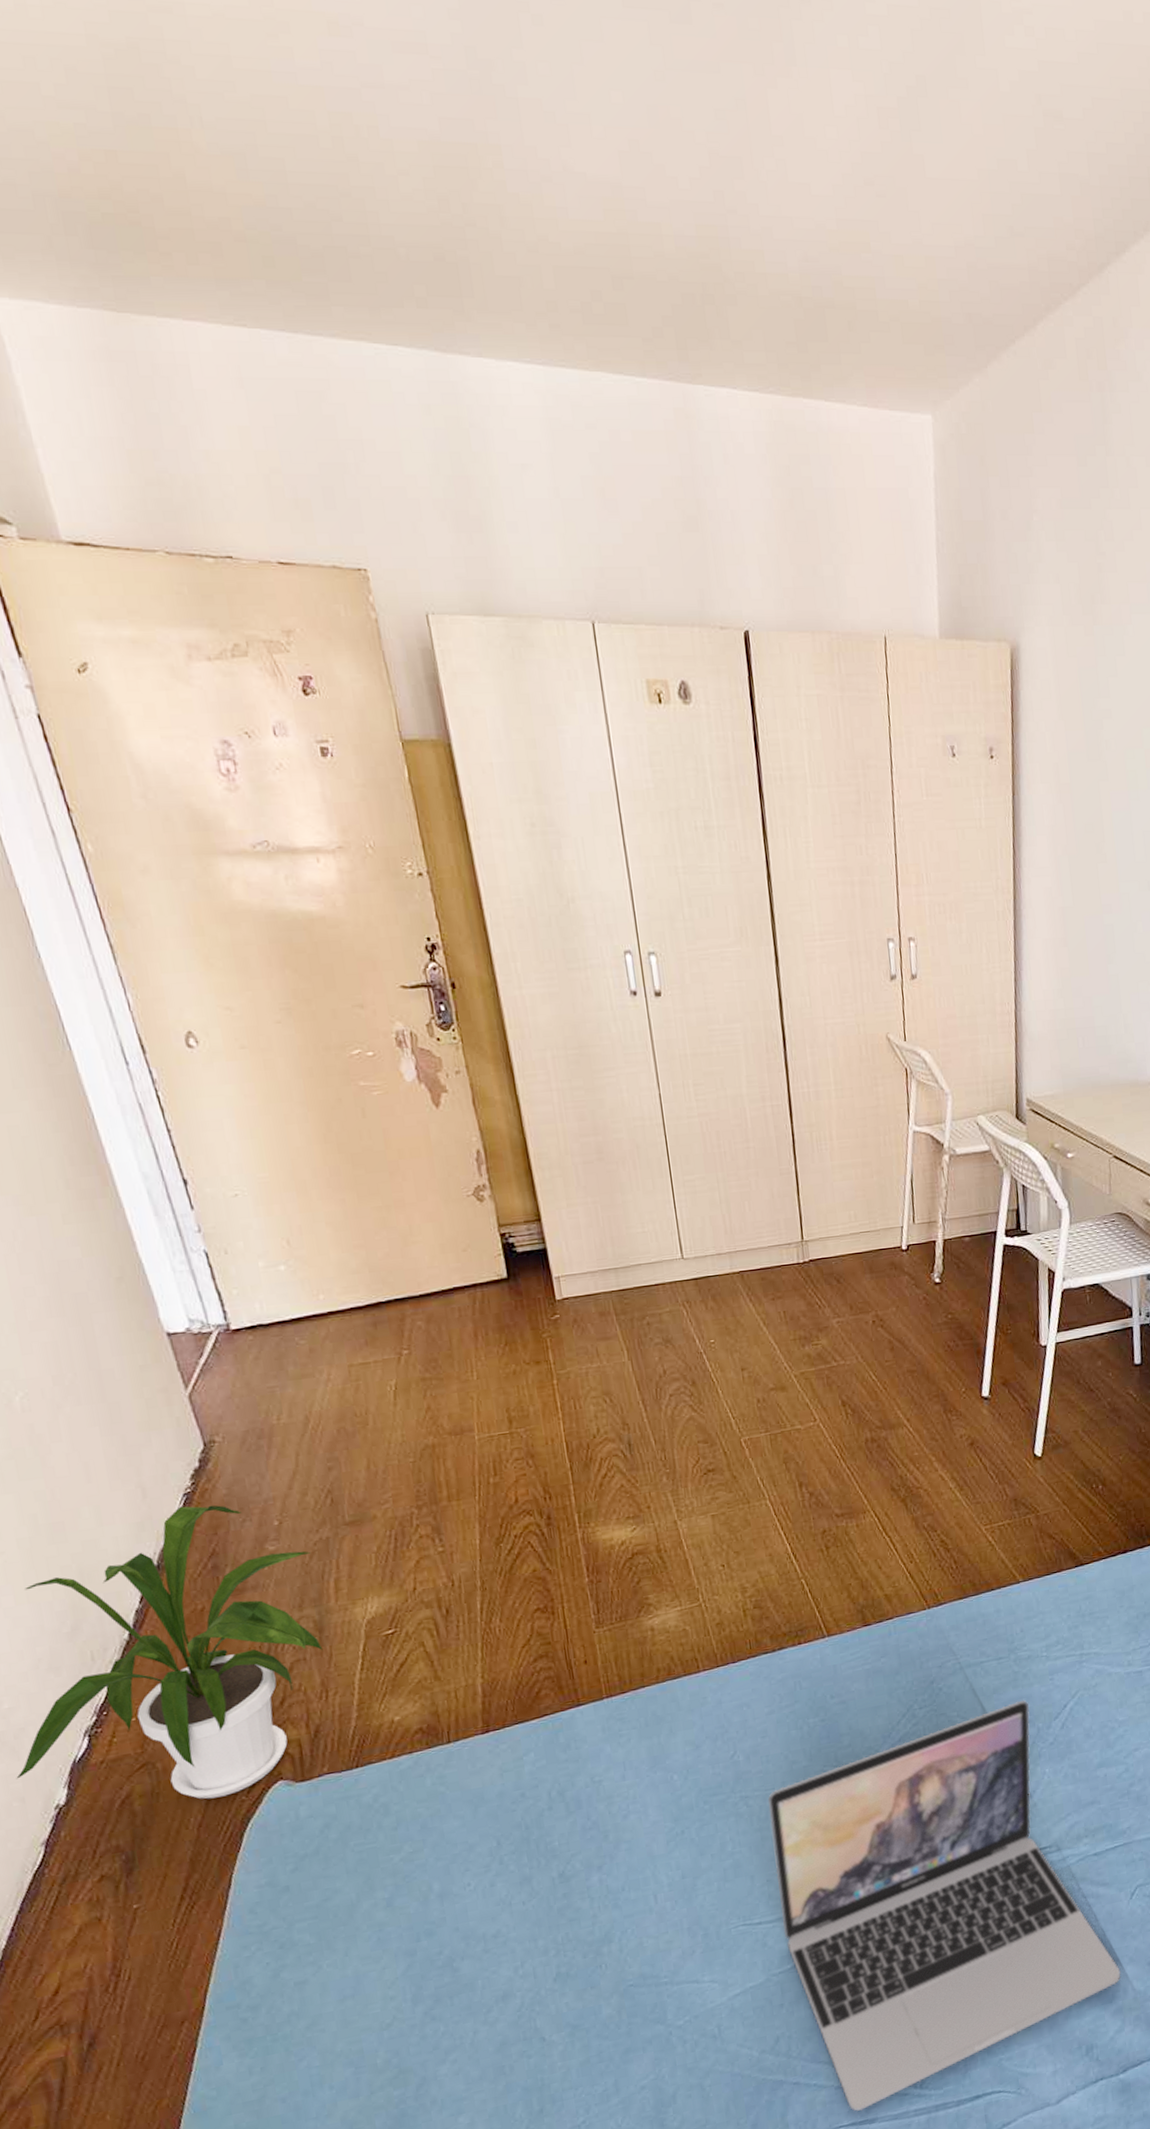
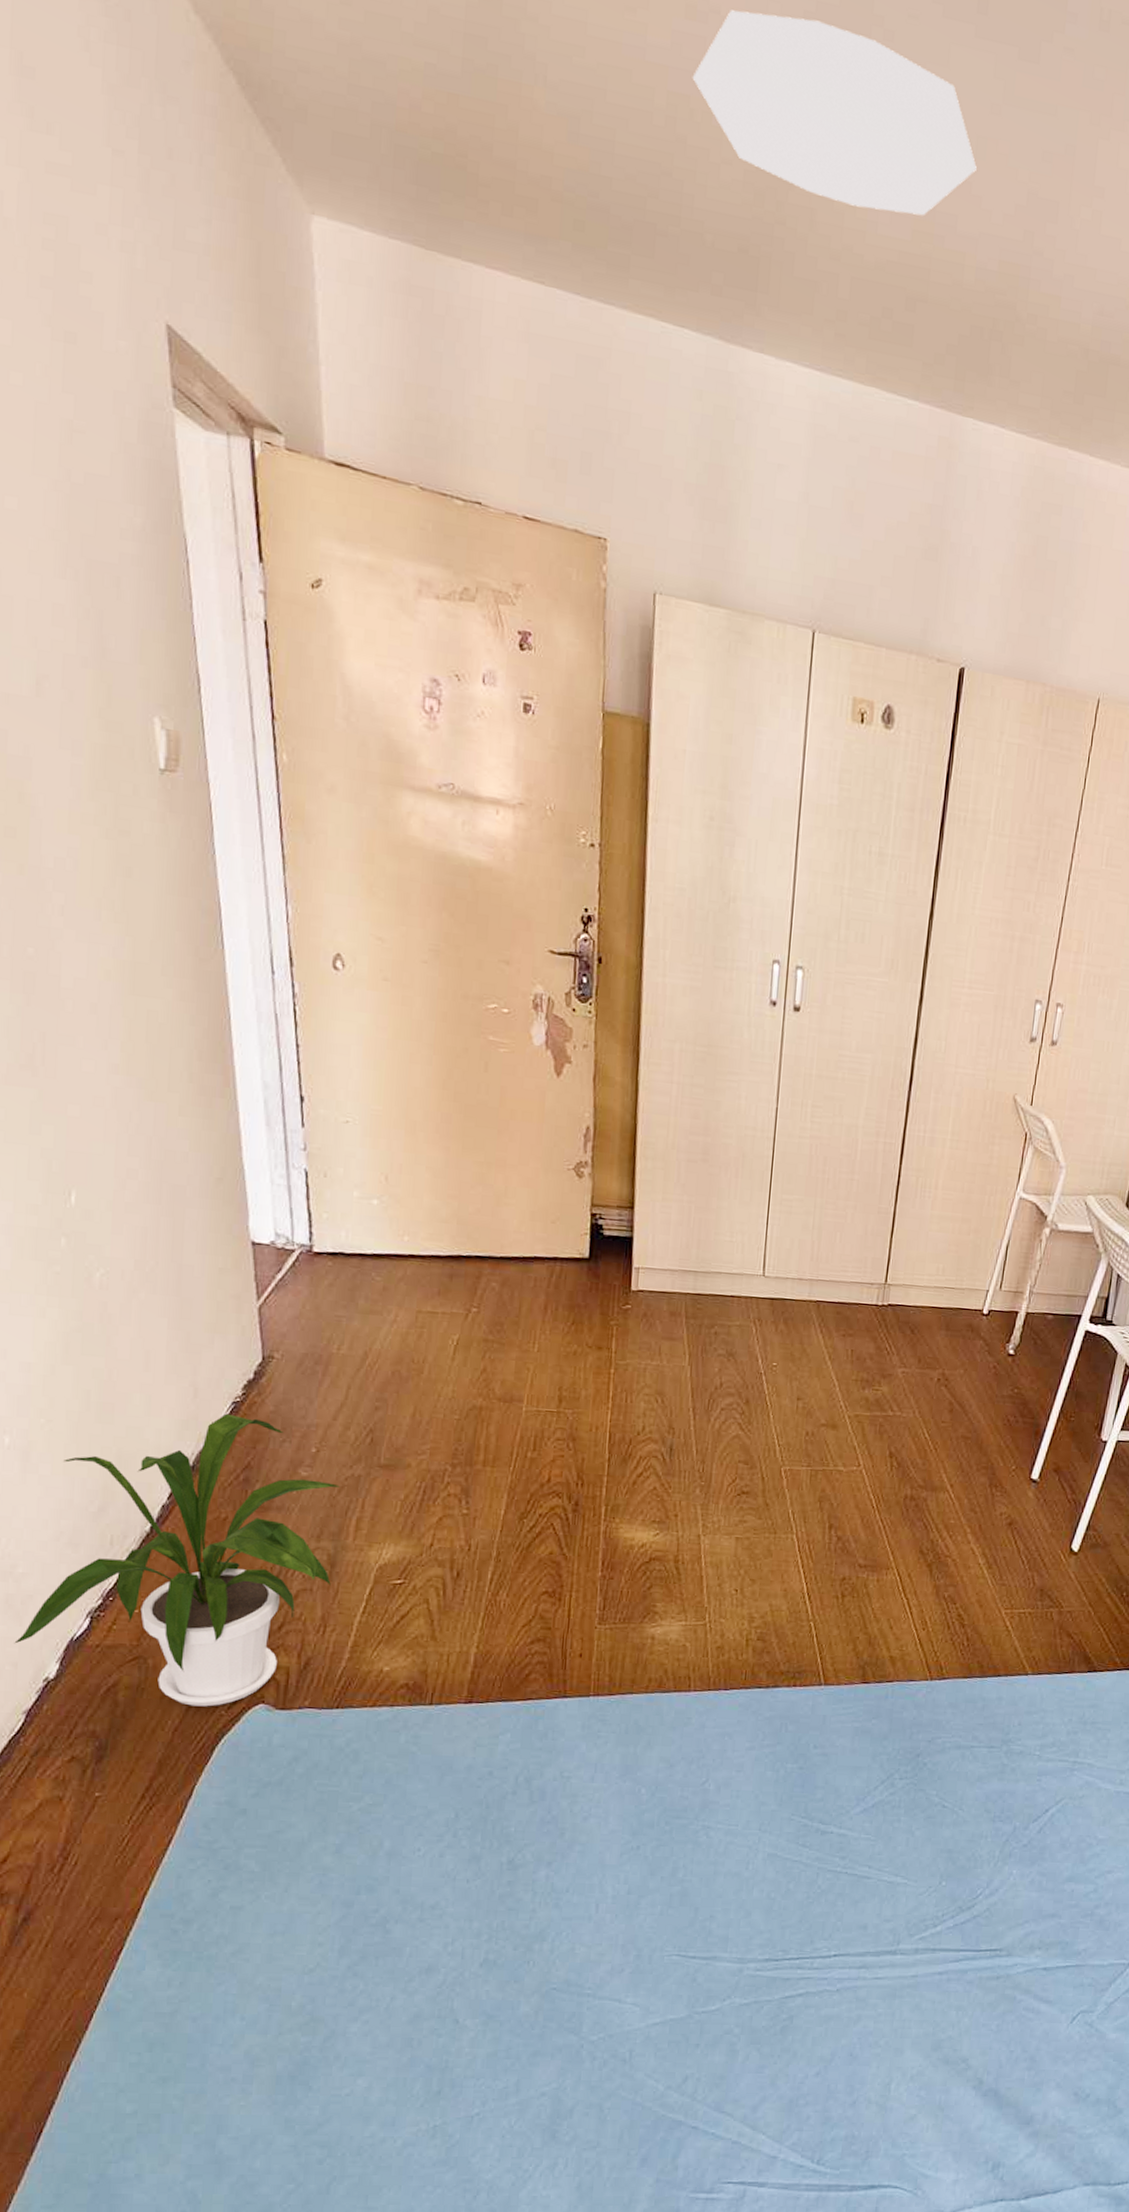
ceiling light: none [349,16,653,196] -> present [692,10,977,216]
laptop: present [768,1700,1121,2111] -> none [715,1794,1045,2171]

